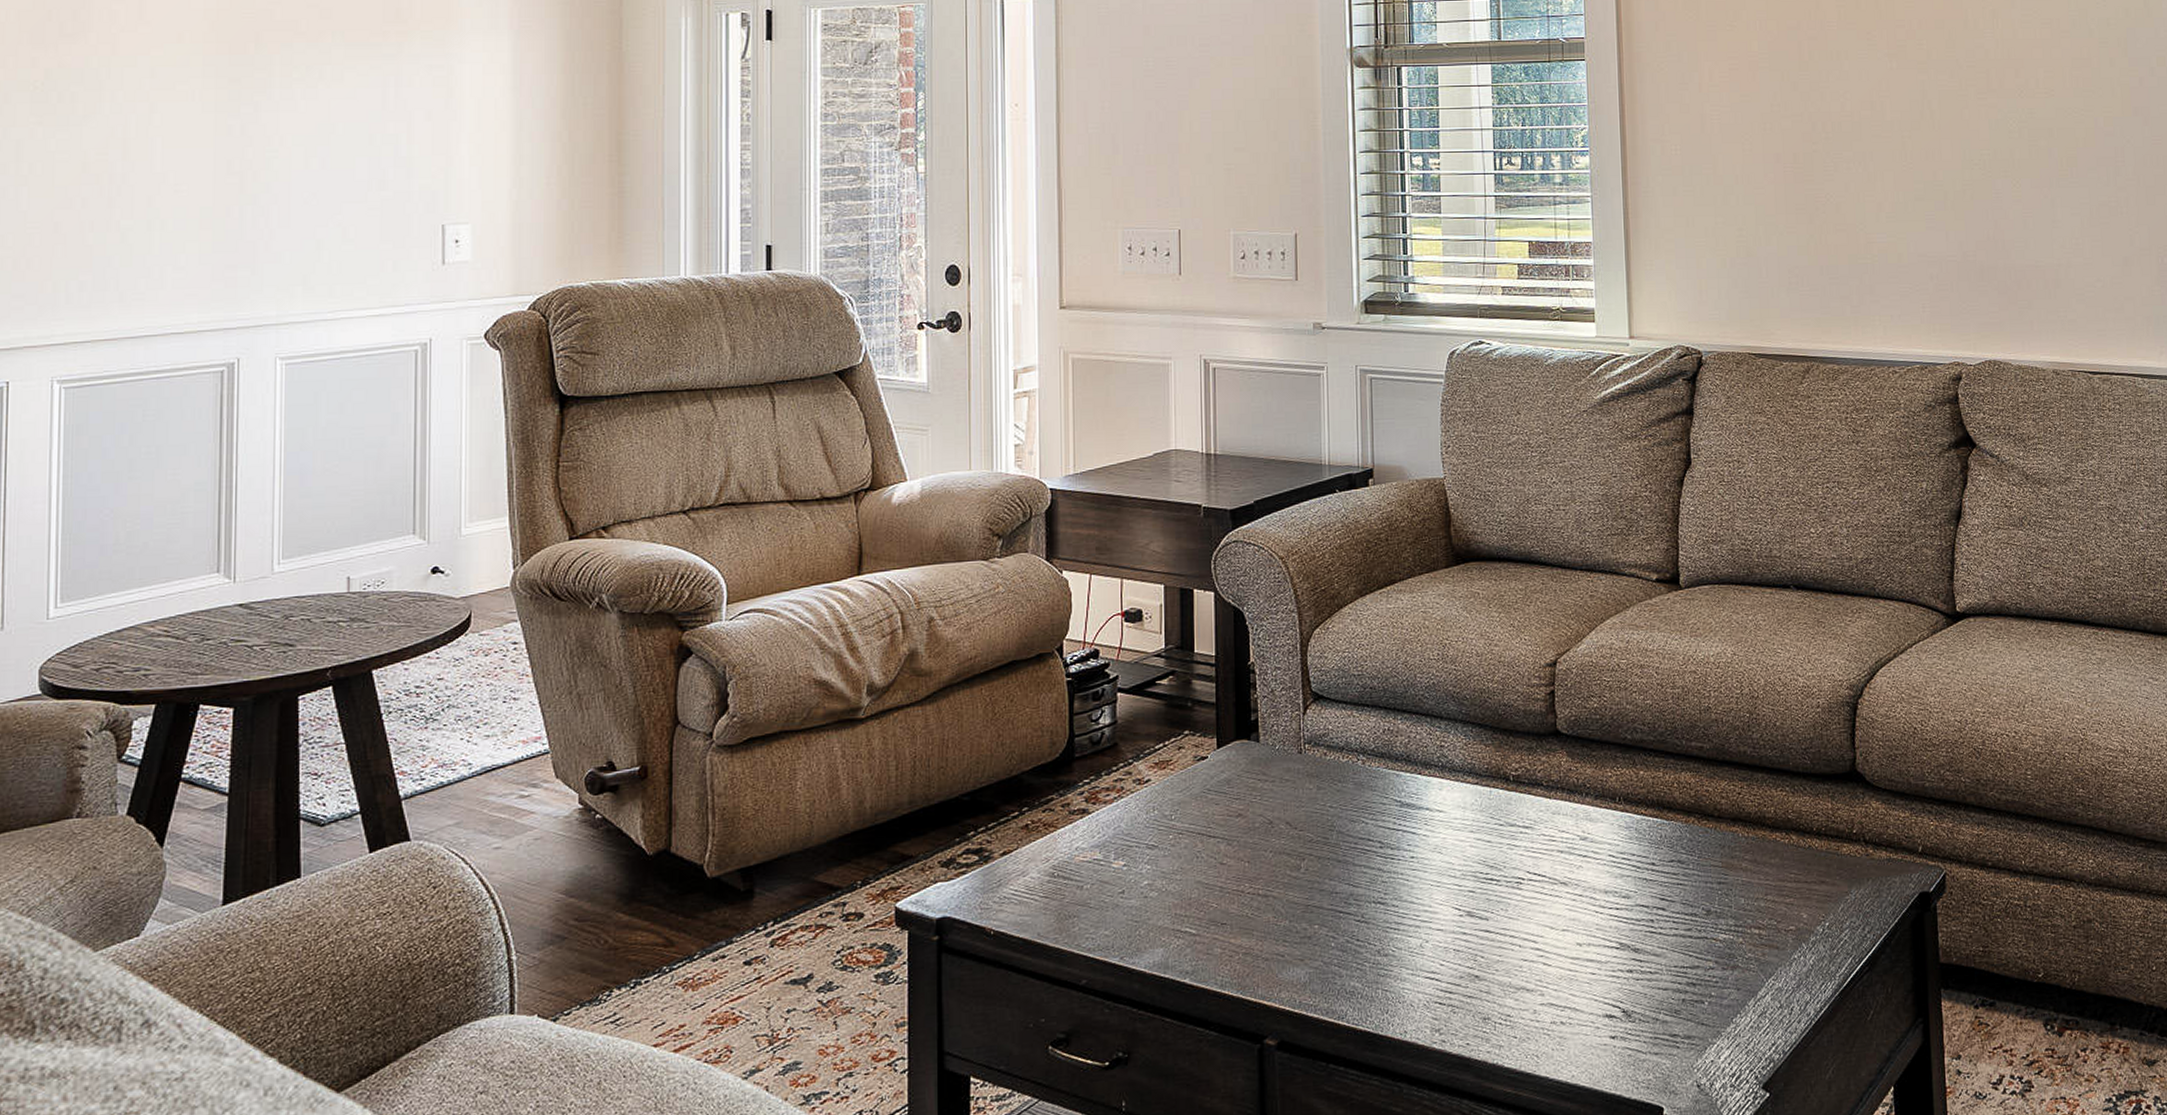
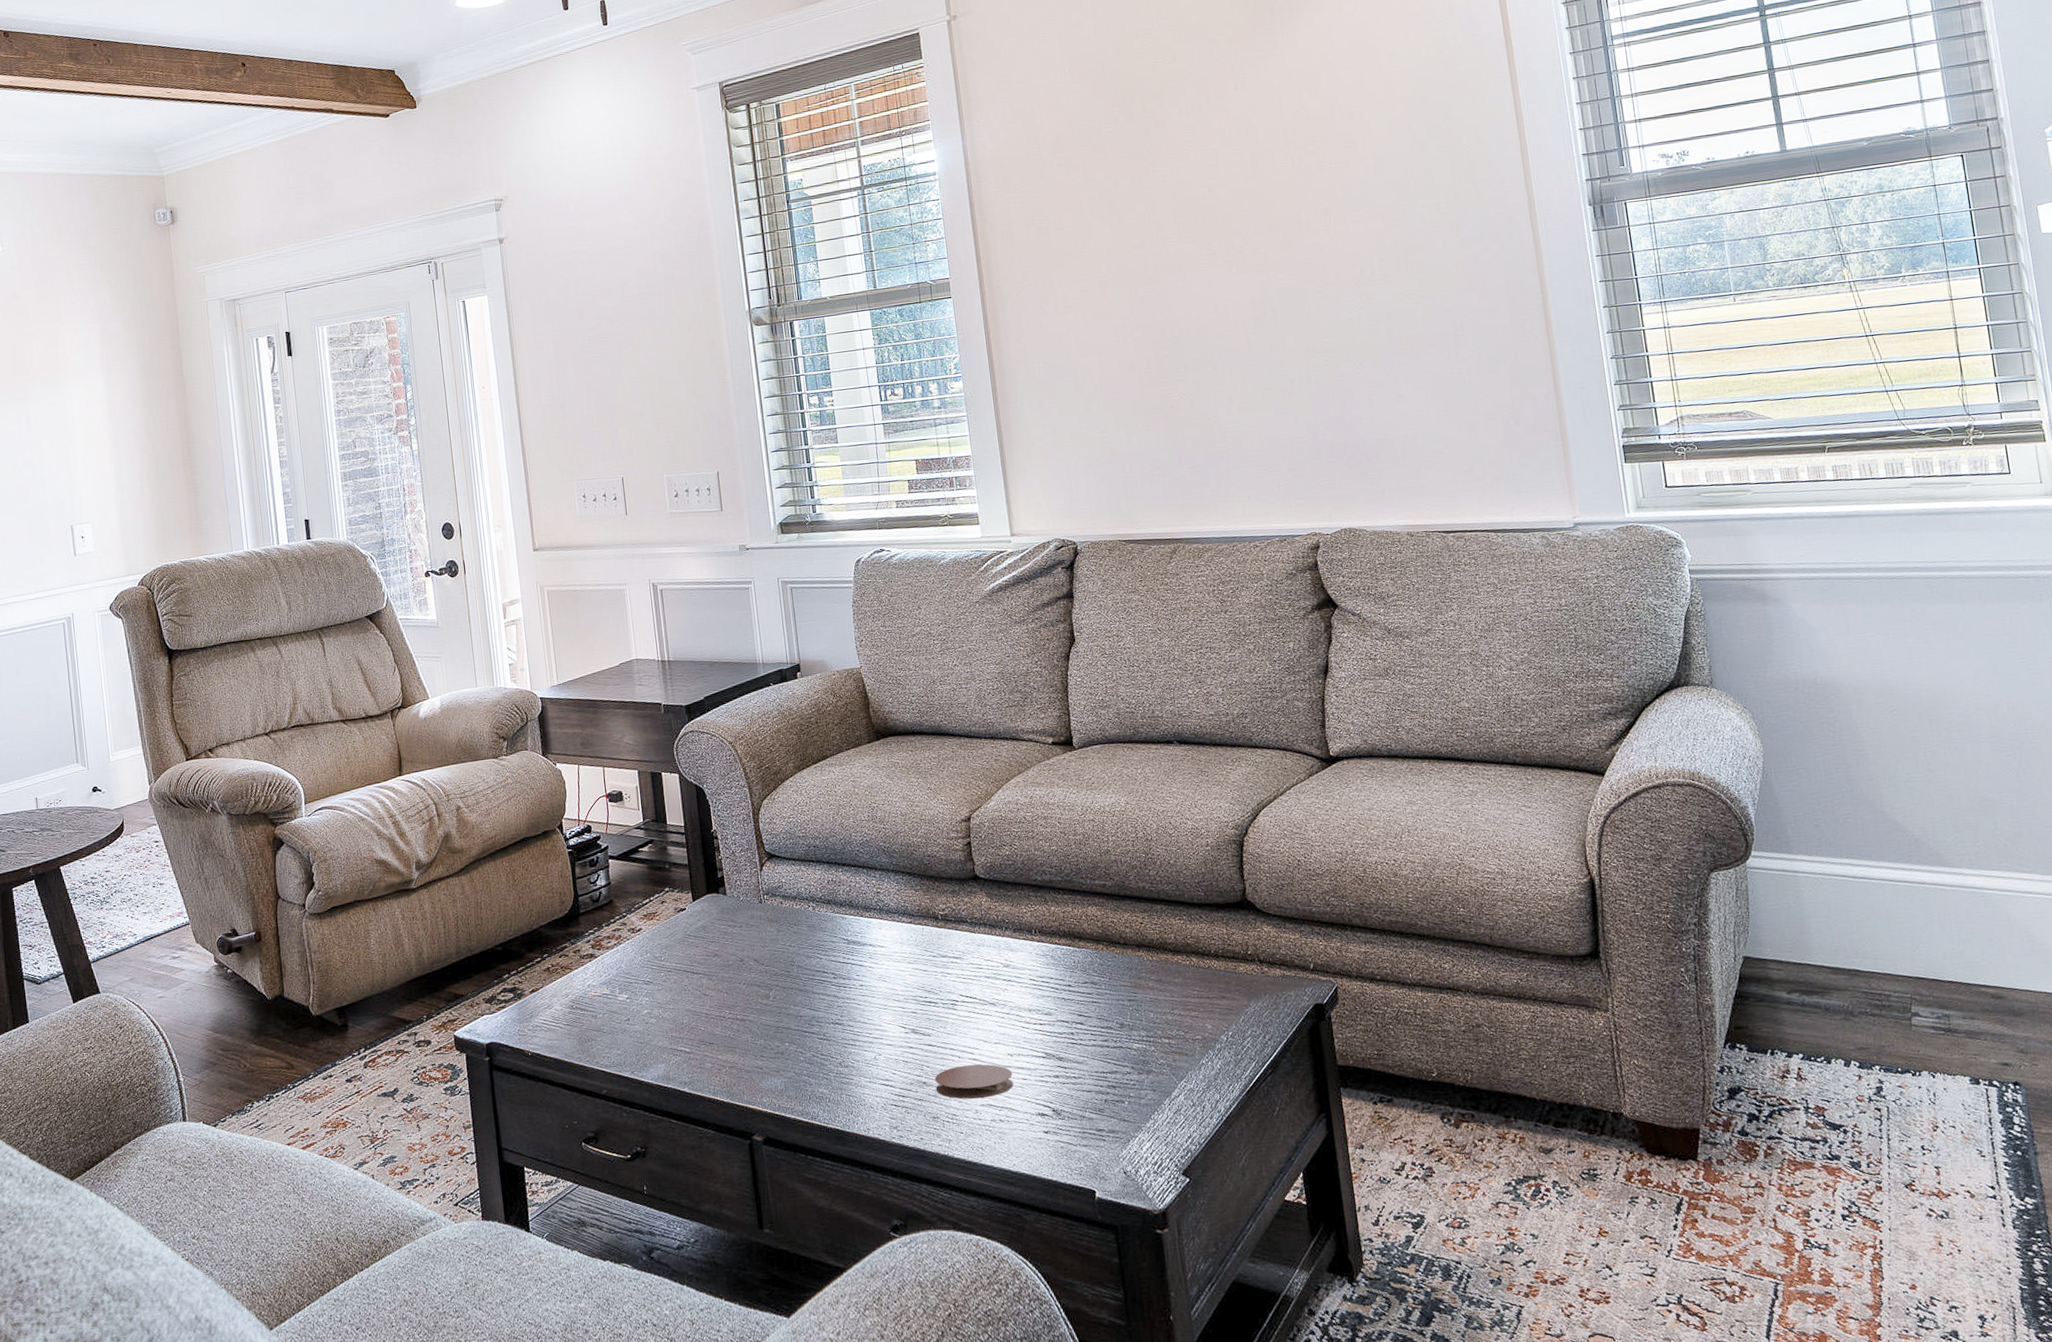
coaster: none [1489,954,1580,997] -> present [934,1064,1014,1100]

